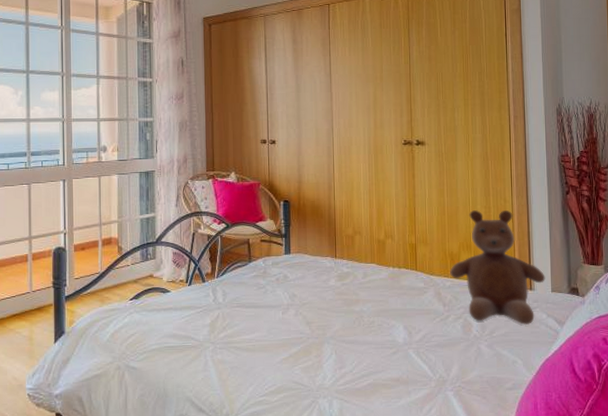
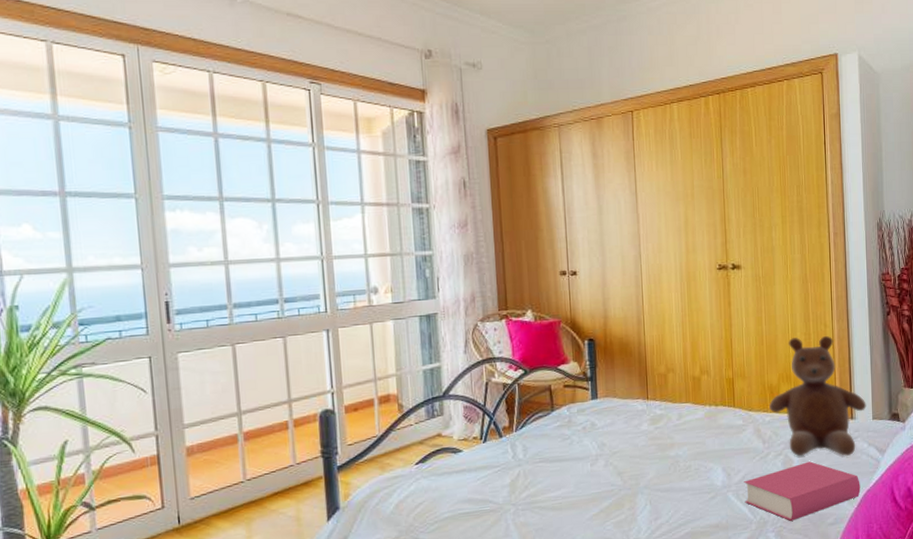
book: none [424,327,539,382] -> present [744,461,861,521]

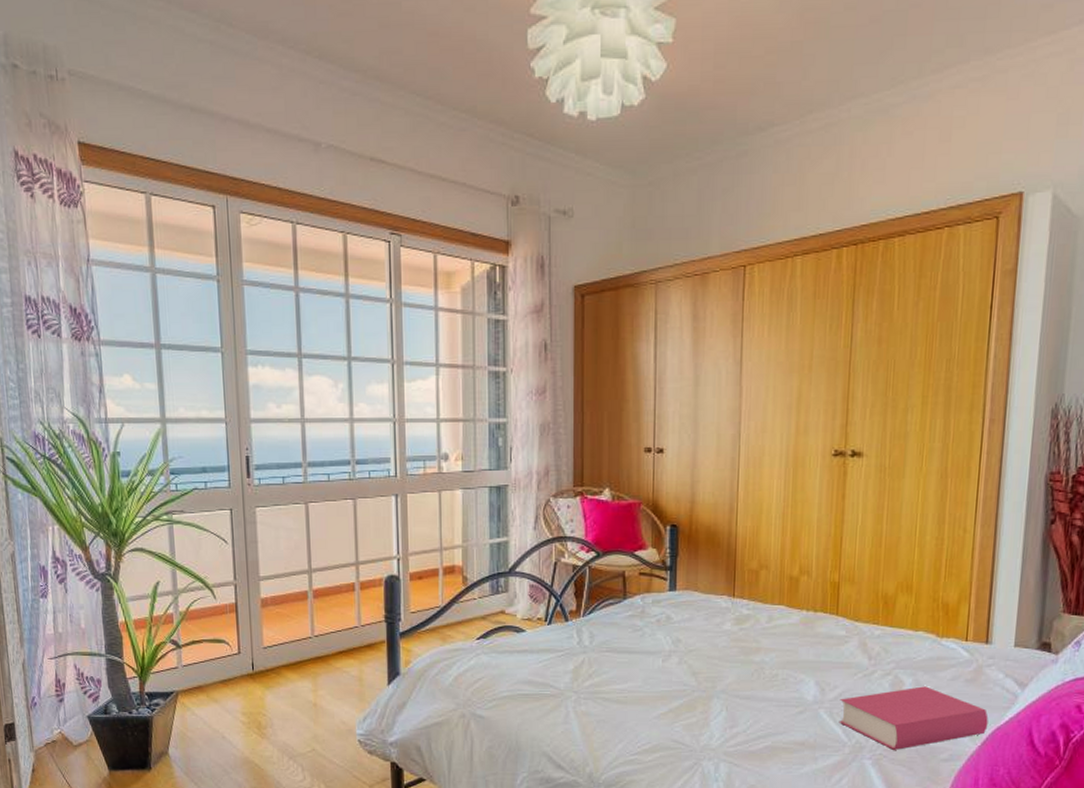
teddy bear: present [768,335,866,456] -> none [880,542,1009,685]

